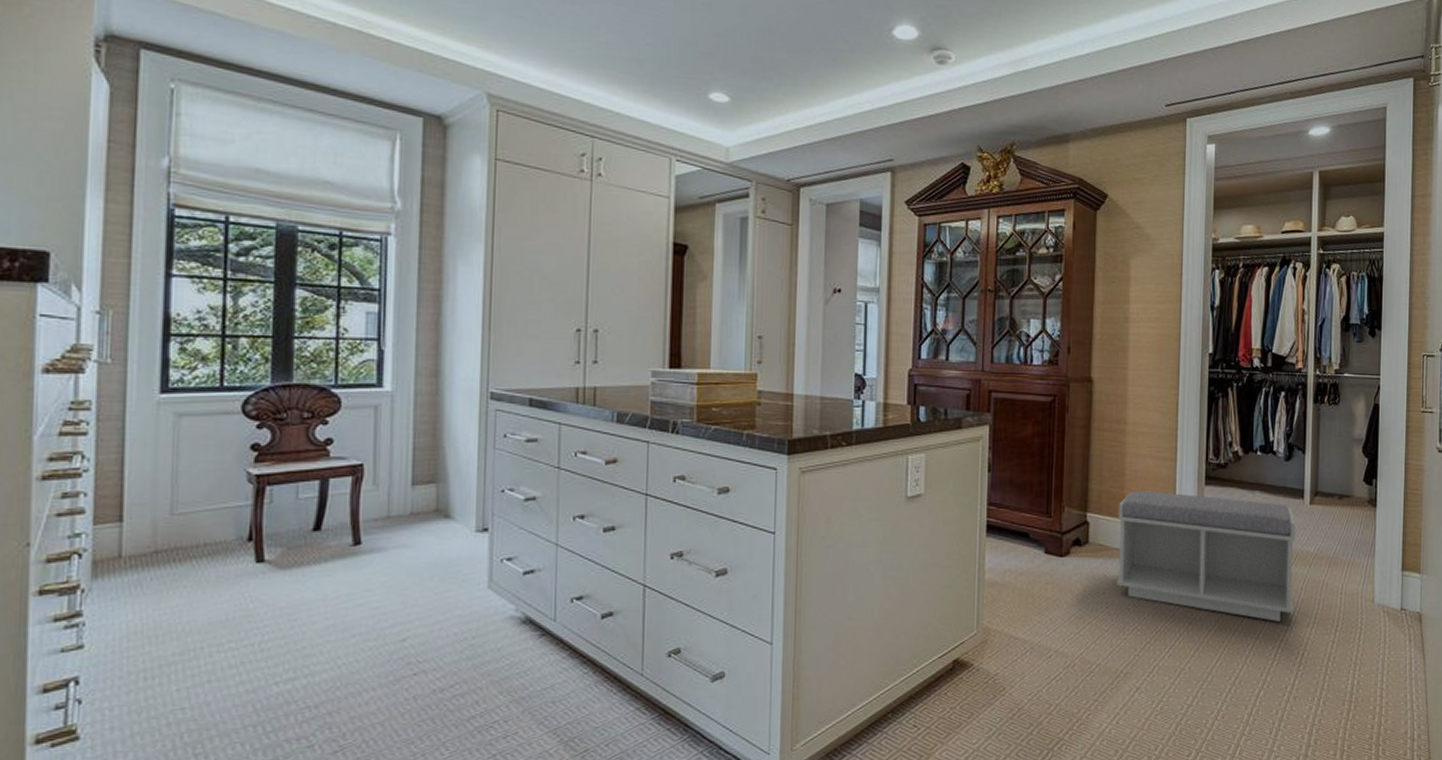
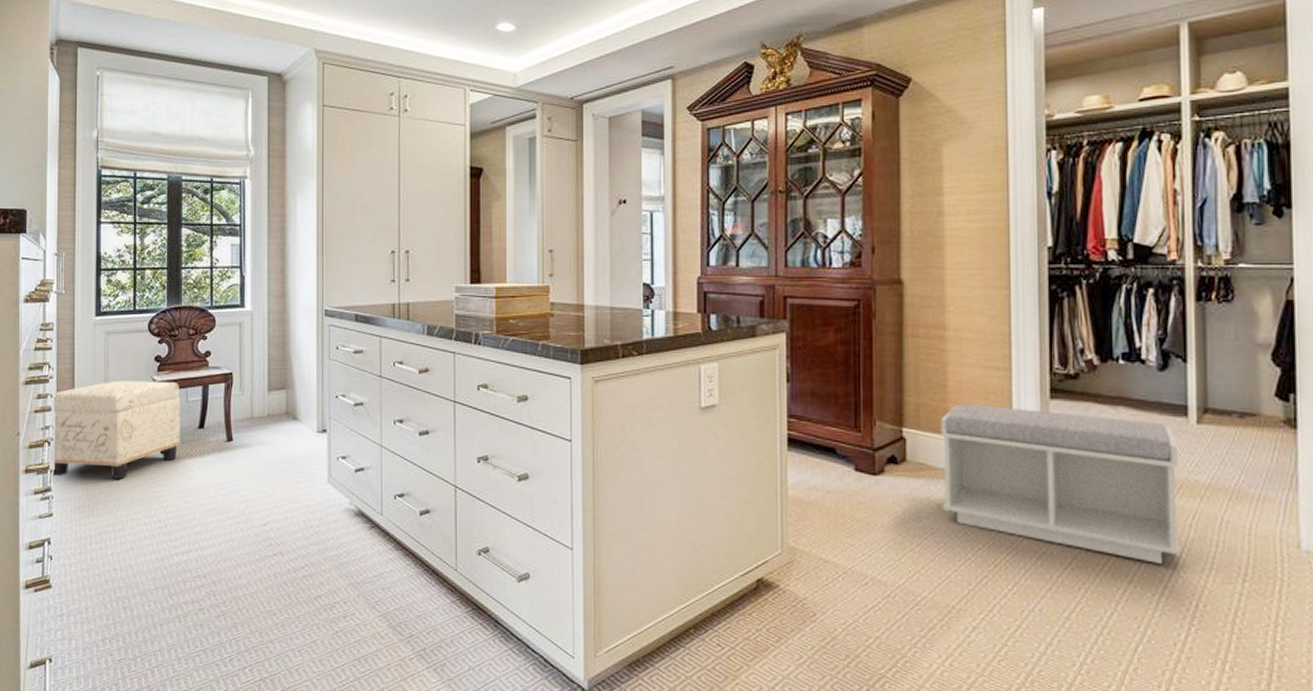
ottoman: none [84,474,288,598] -> present [52,380,180,479]

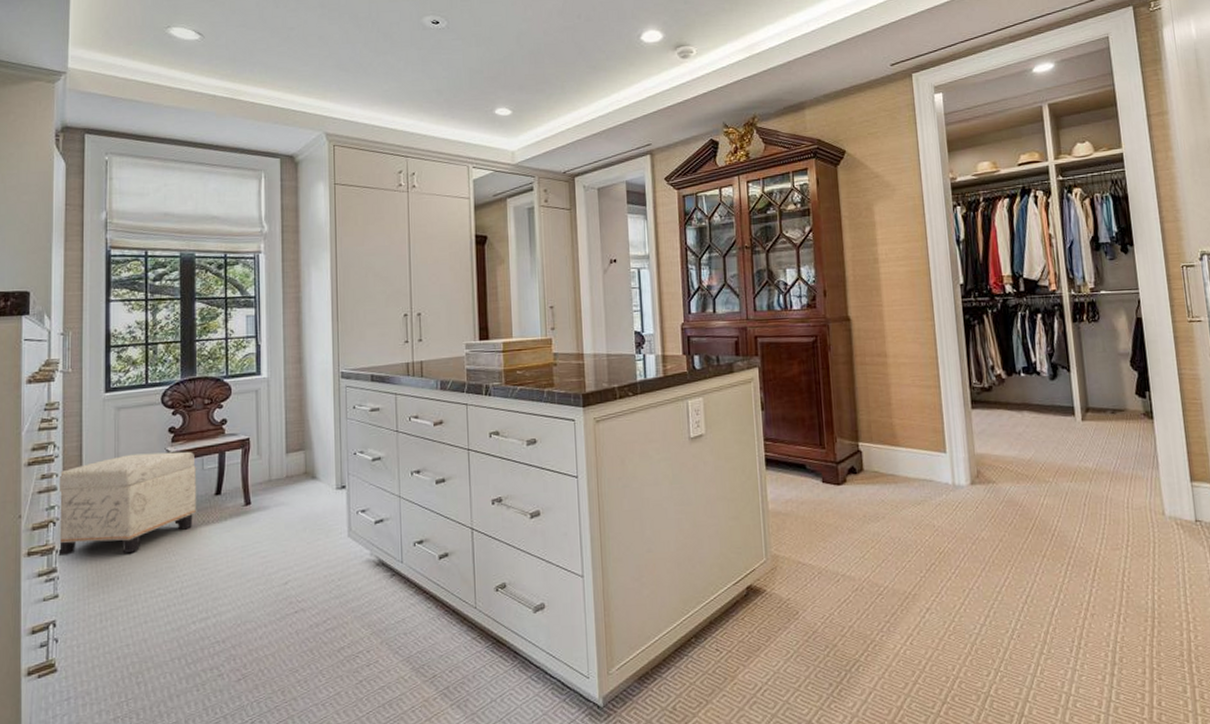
bench: present [940,403,1182,564] -> none [888,418,1080,539]

